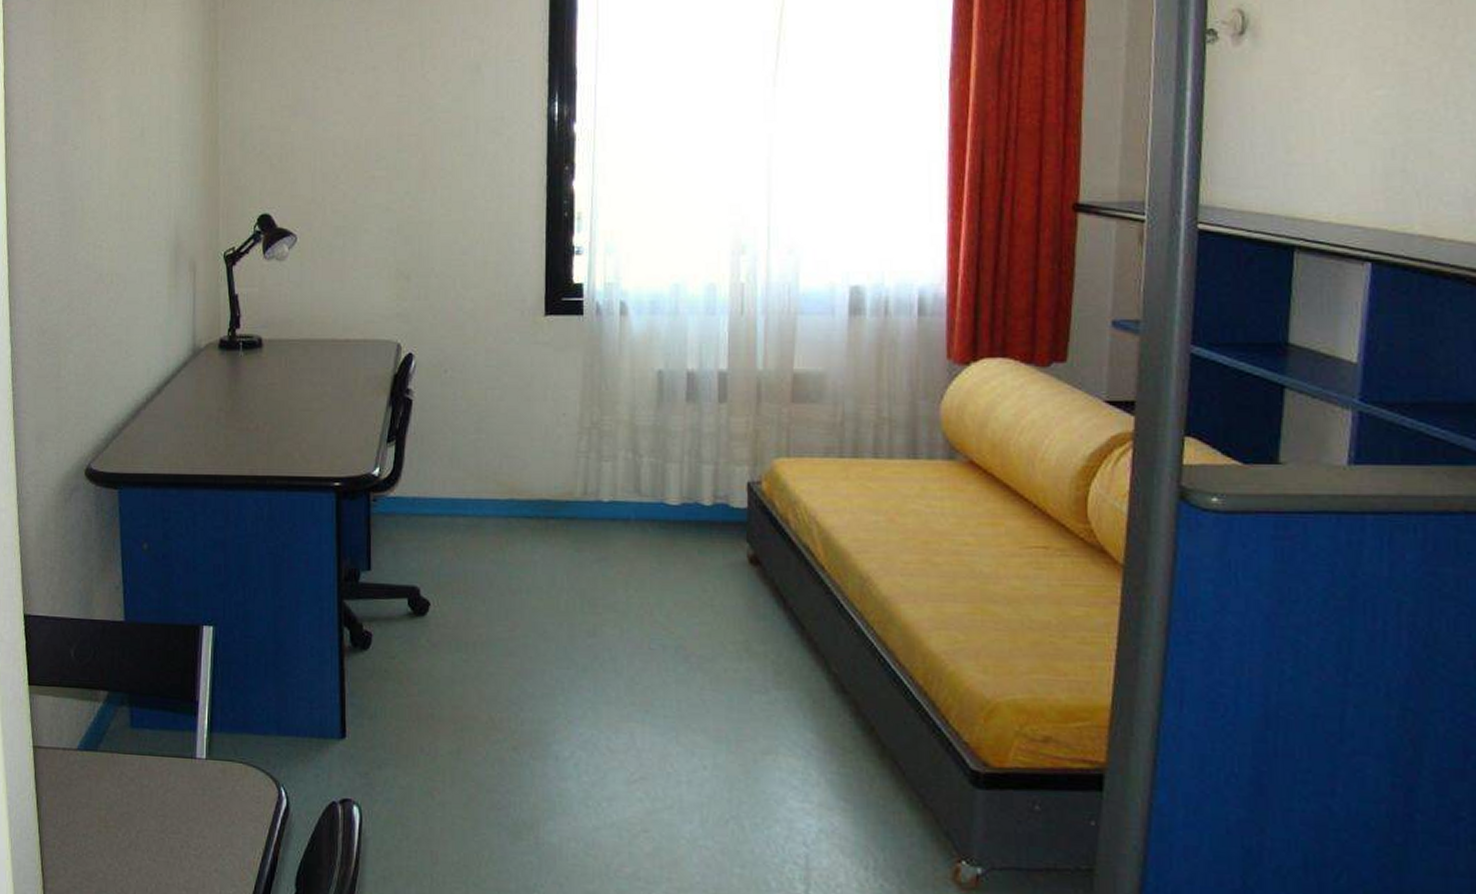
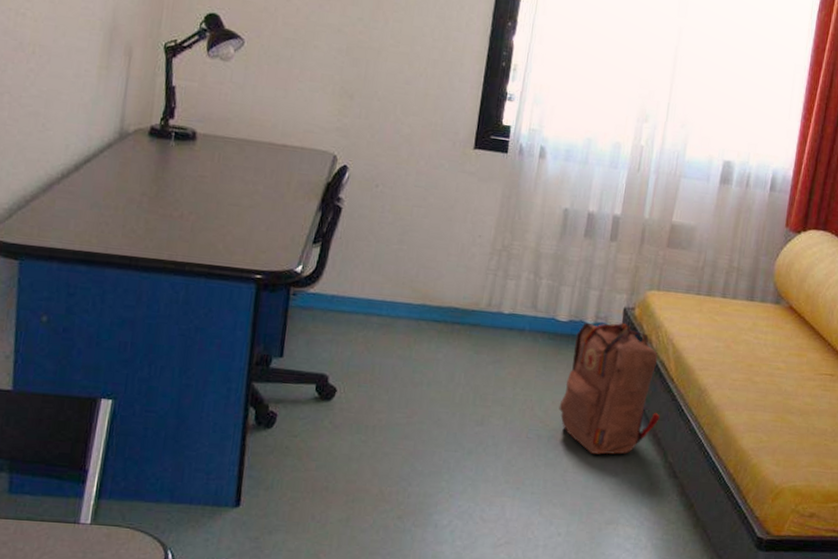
backpack: none [683,501,813,667] -> present [559,322,660,455]

